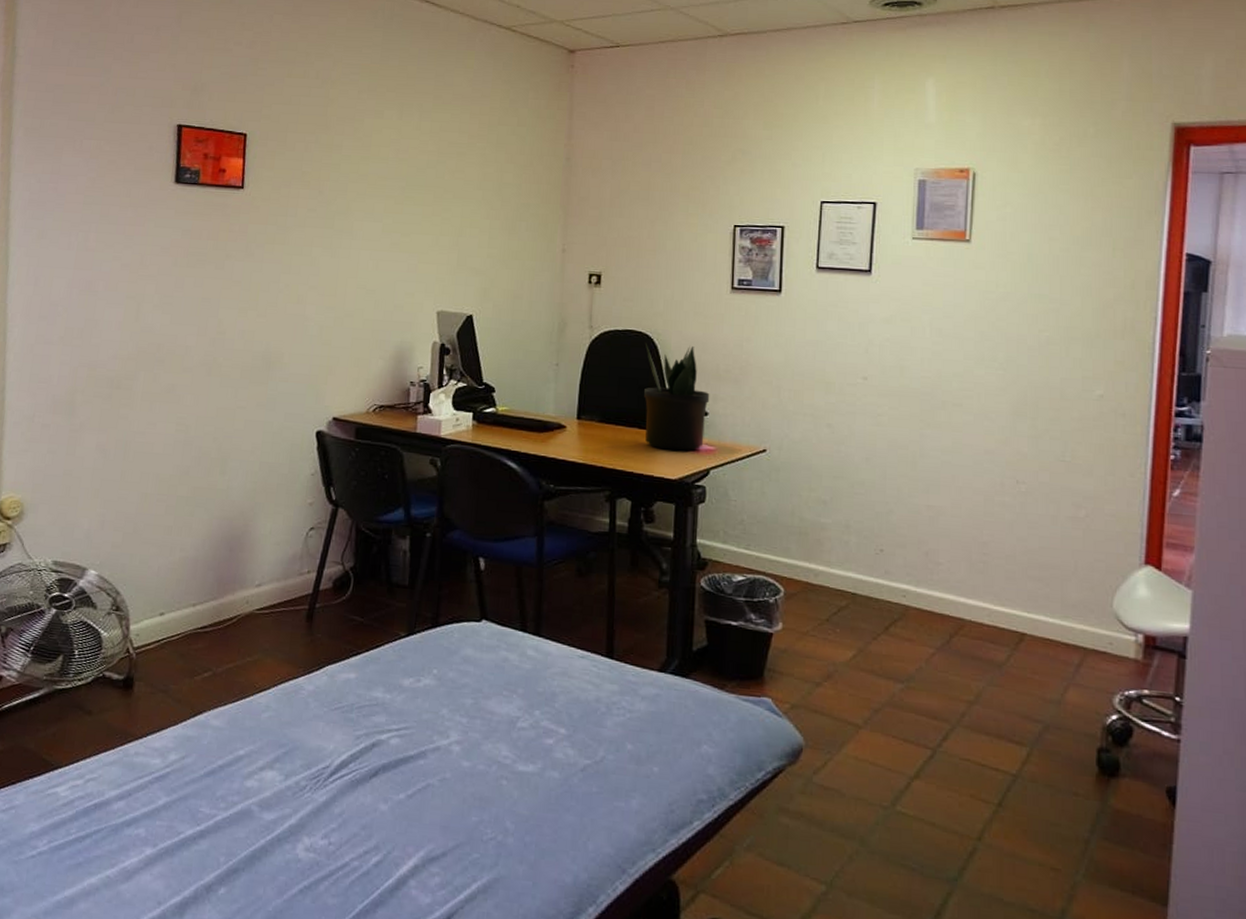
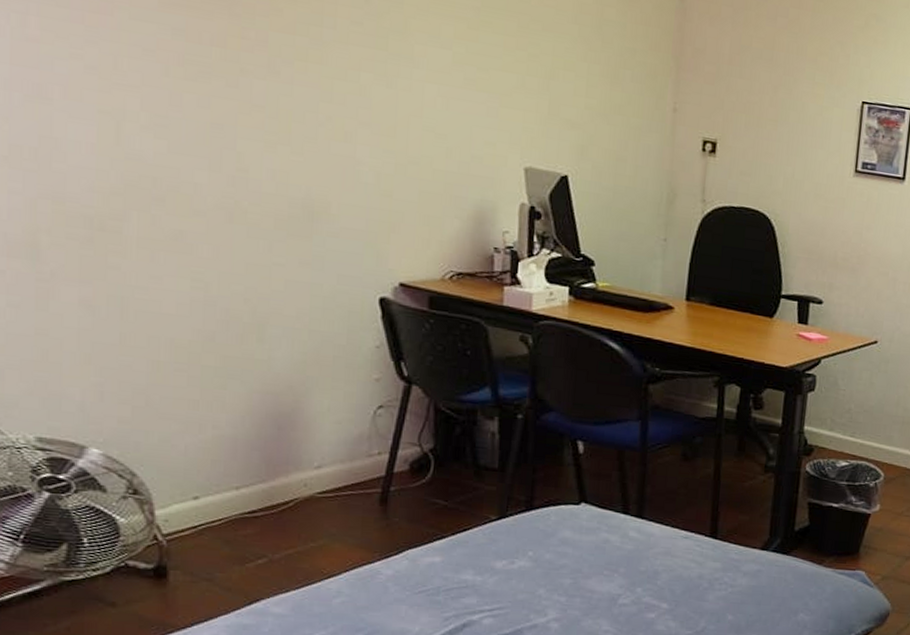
planter: present [644,342,710,451] -> none [757,222,826,340]

